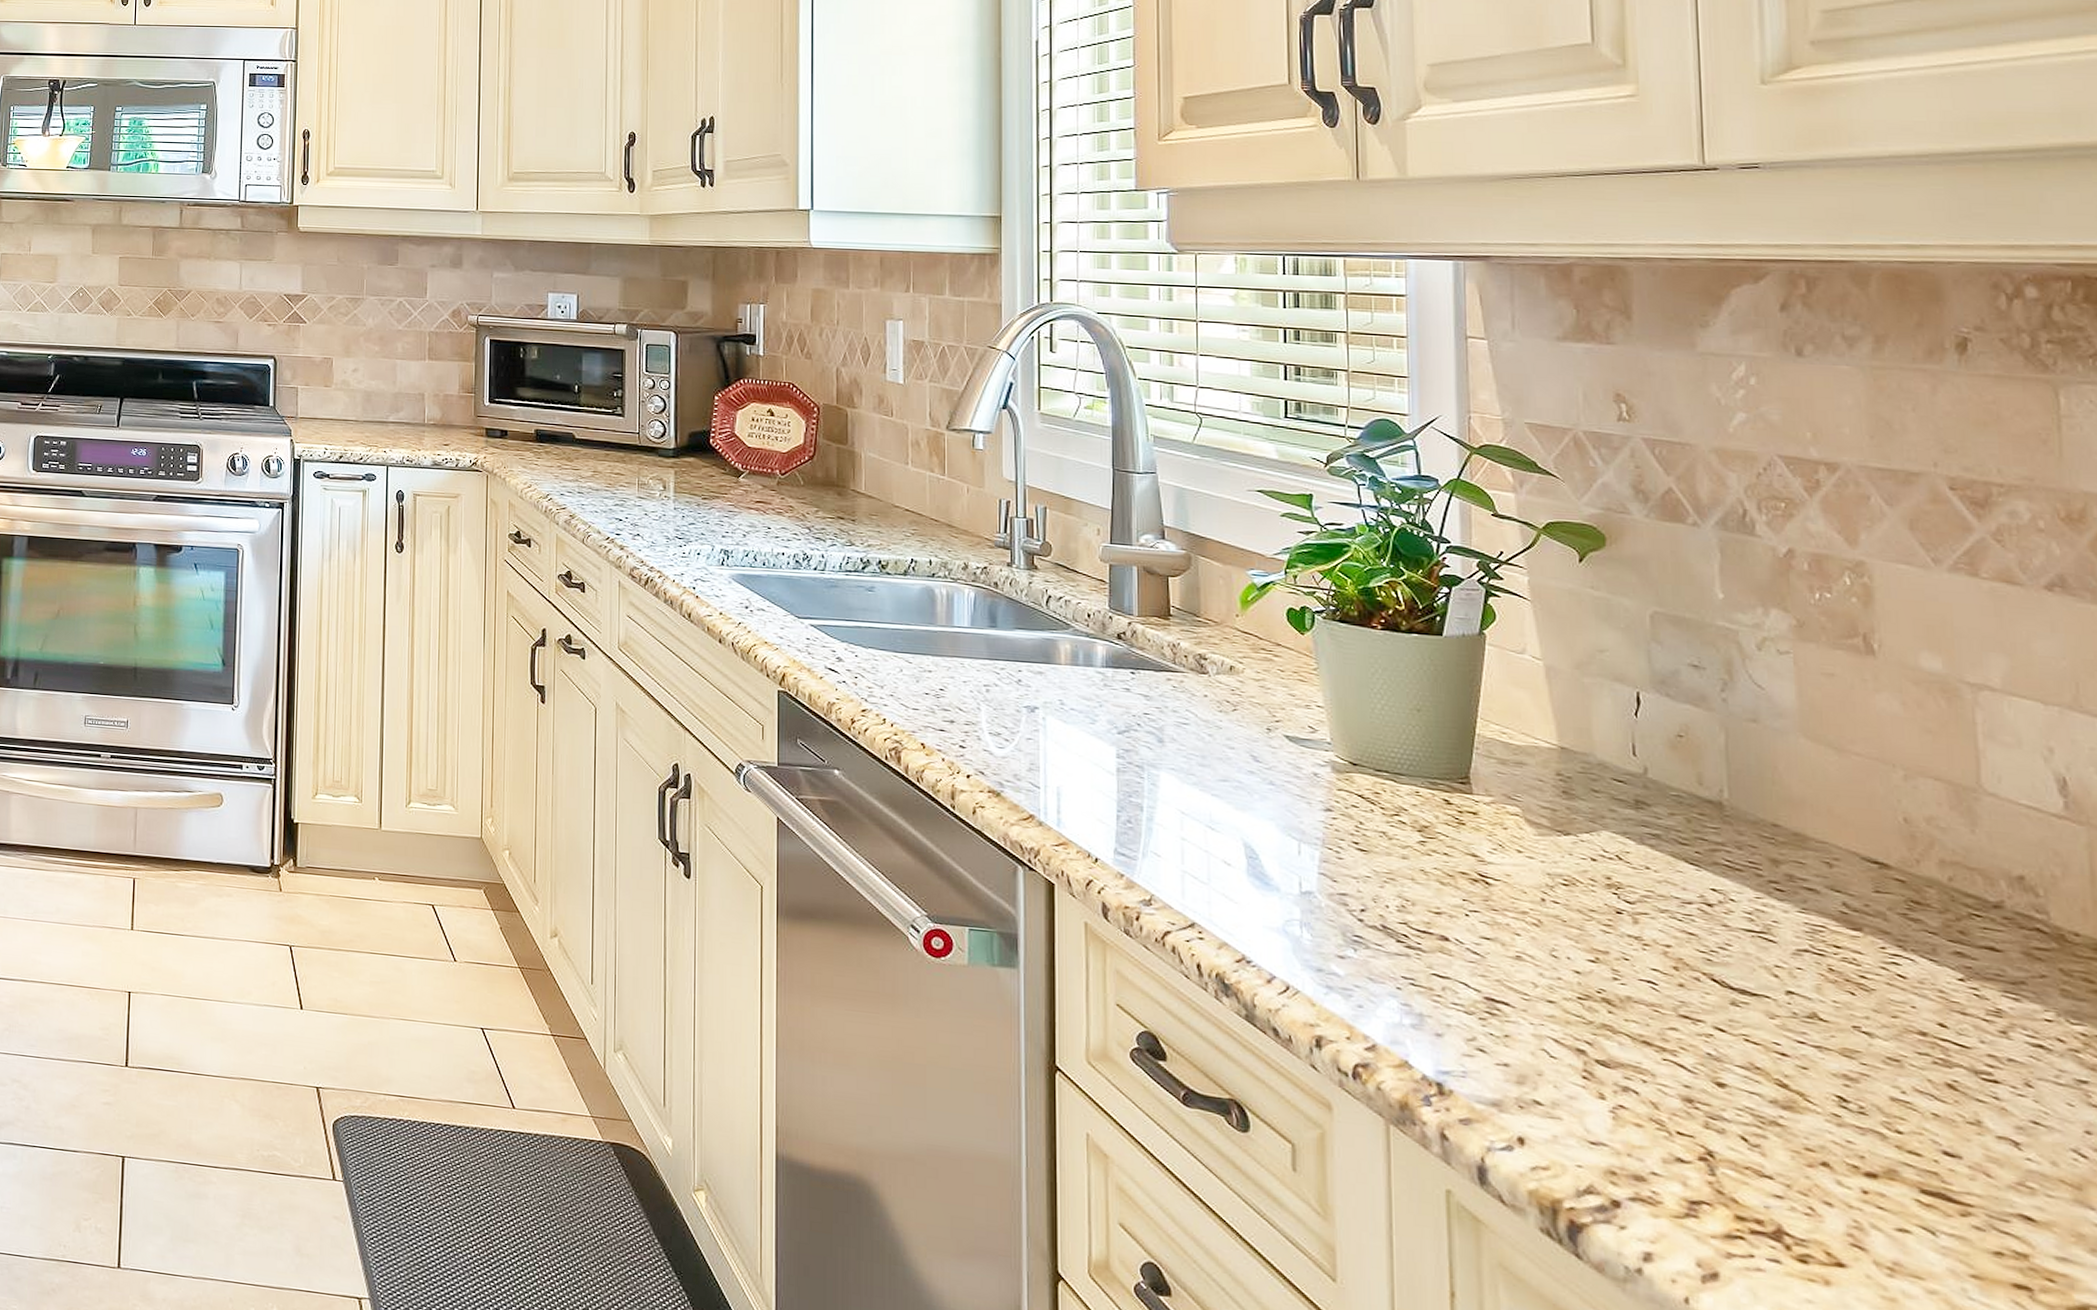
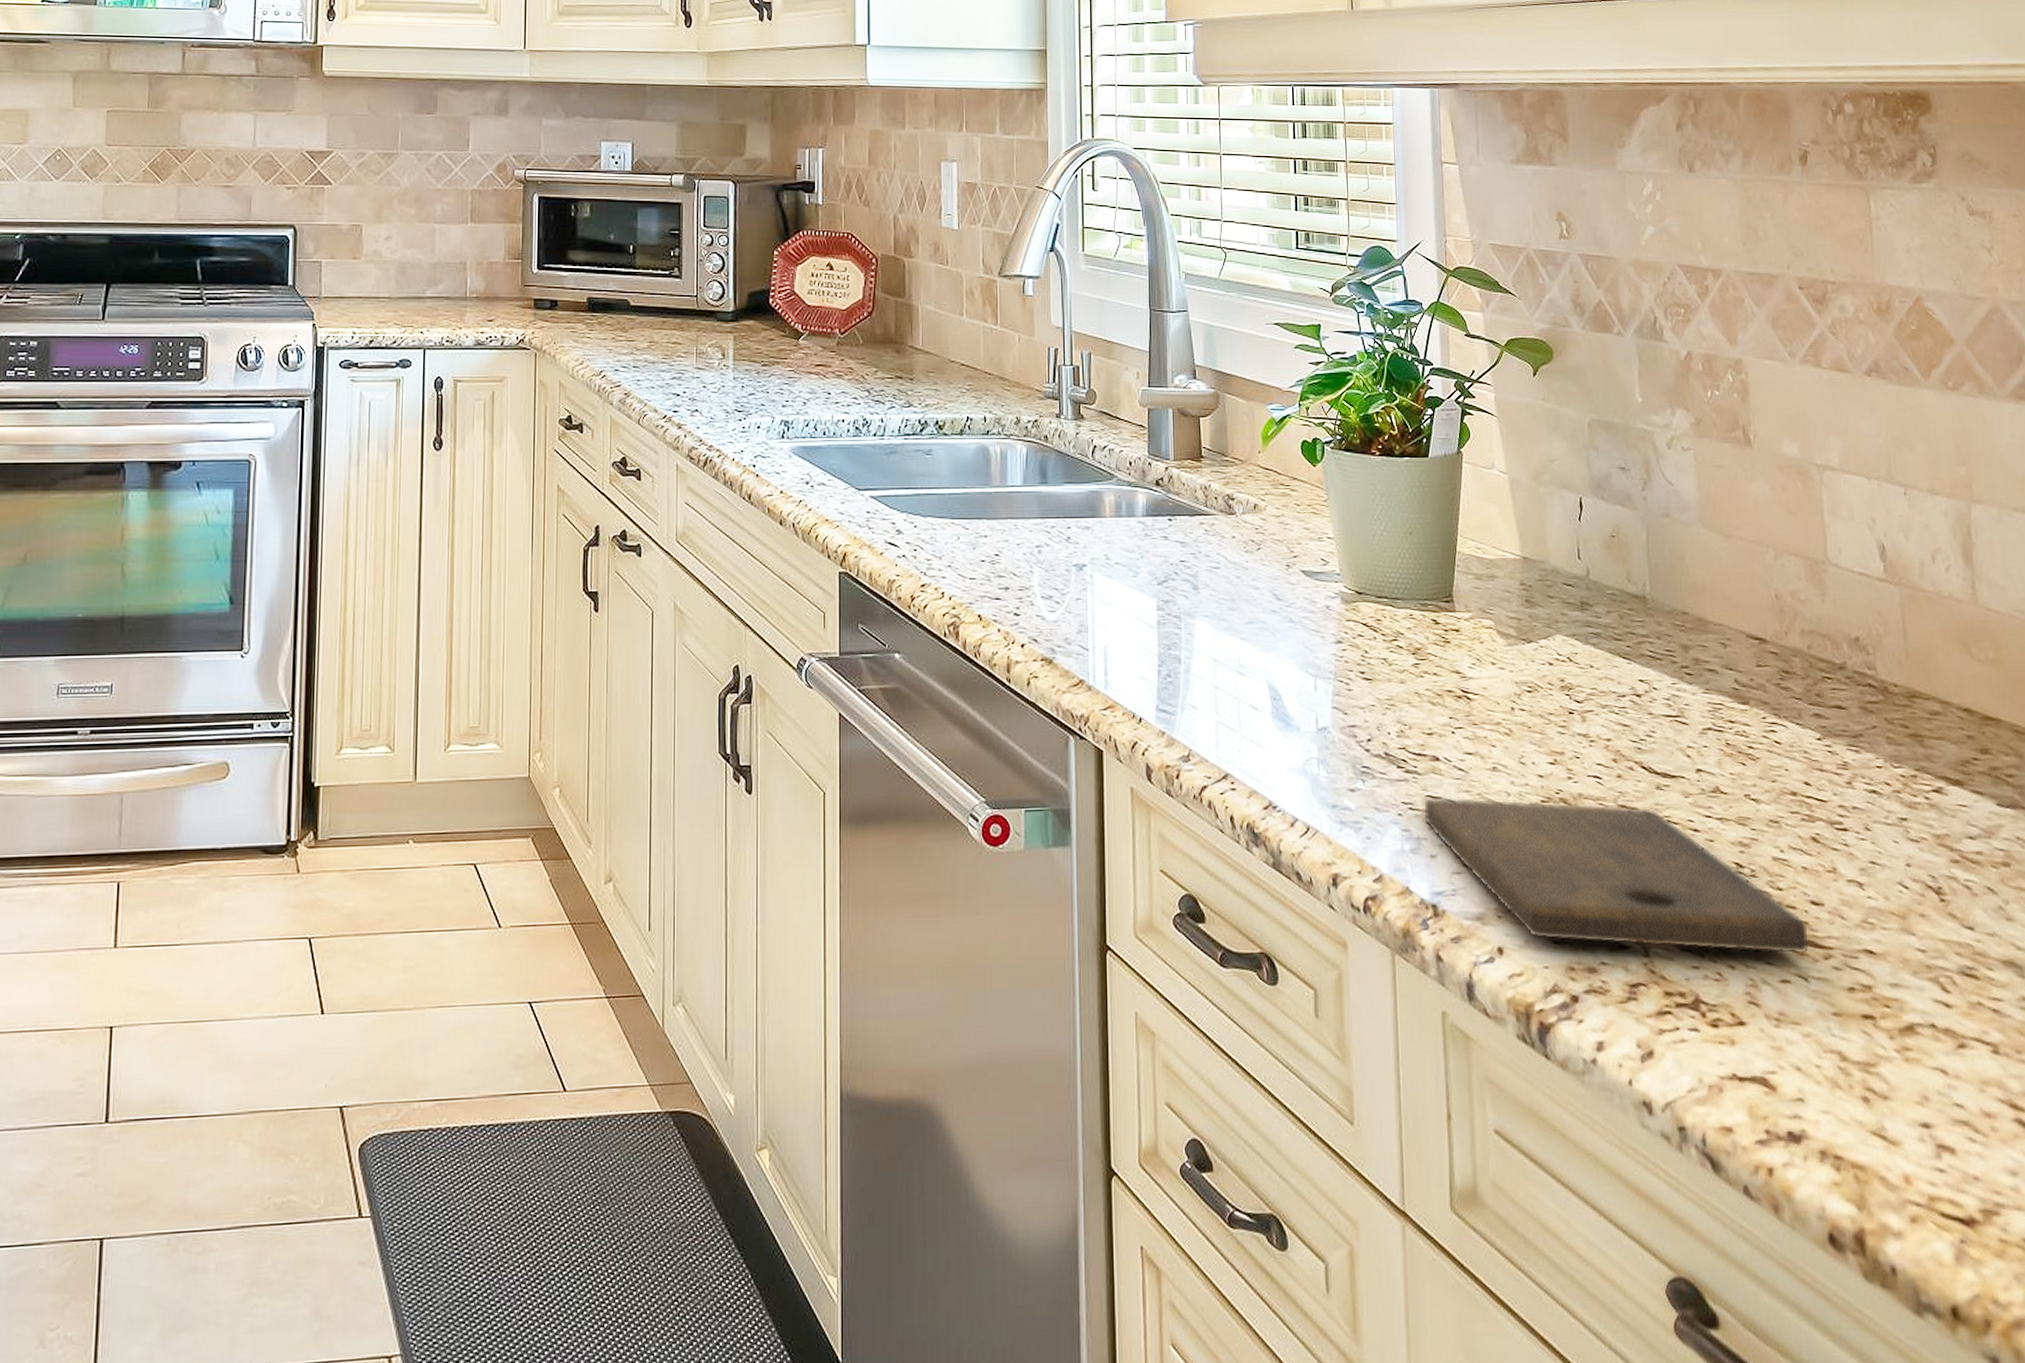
cutting board: none [1427,975,1940,1206] -> present [1422,796,1810,955]

